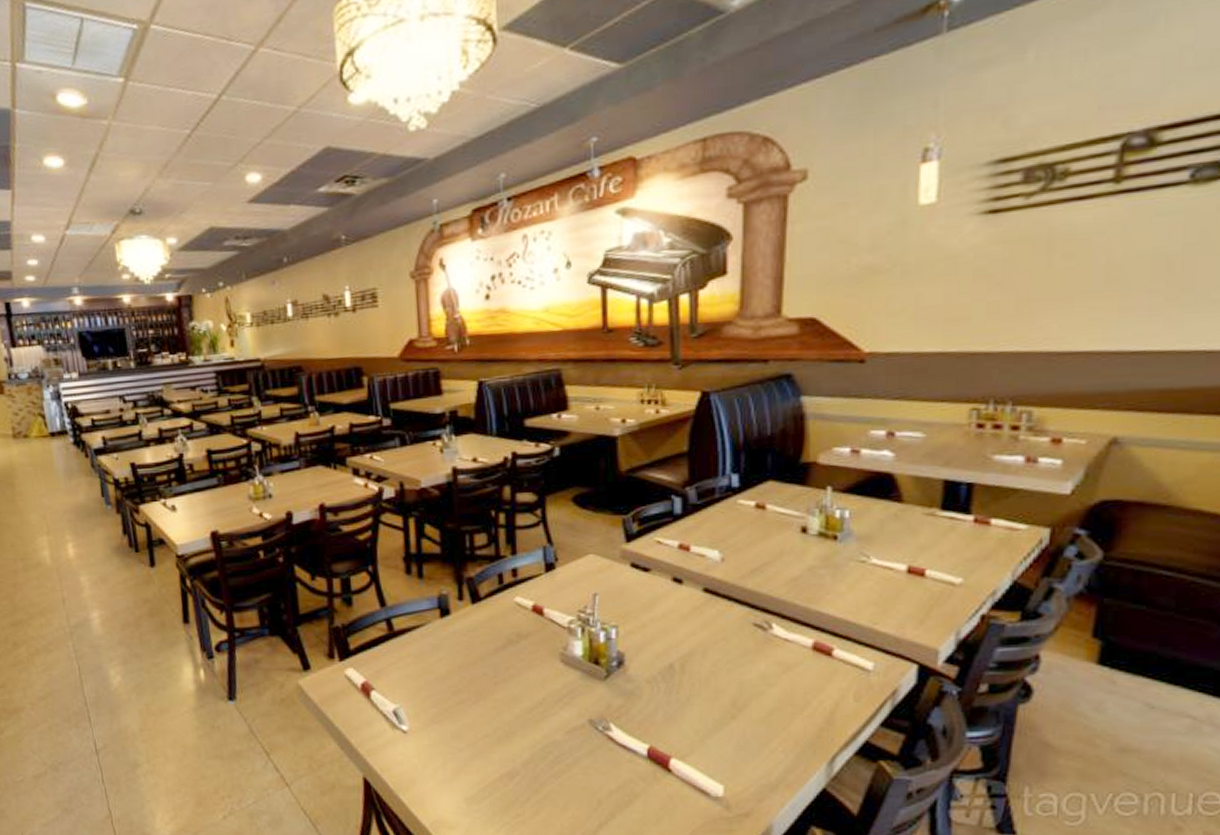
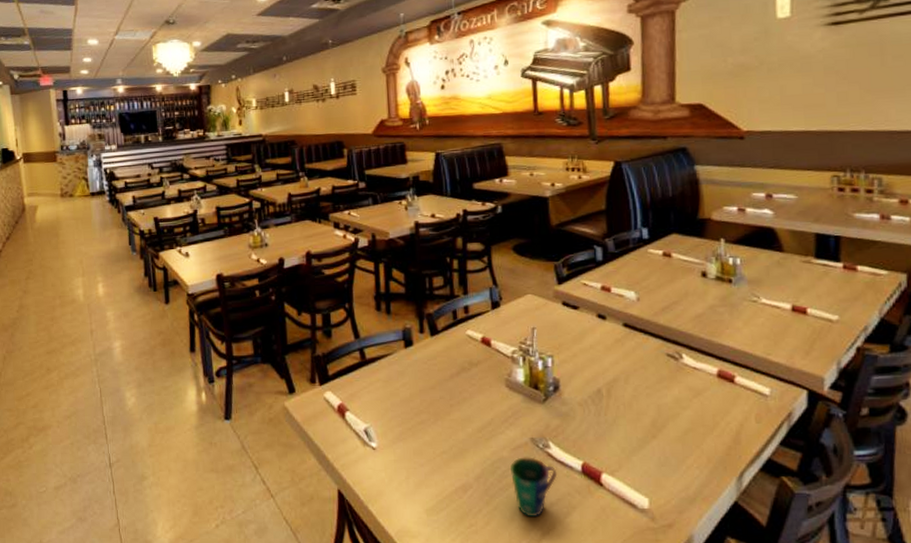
cup: none [564,740,619,805] -> present [510,457,558,516]

